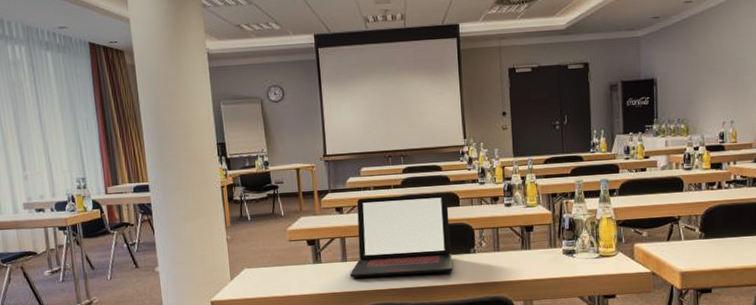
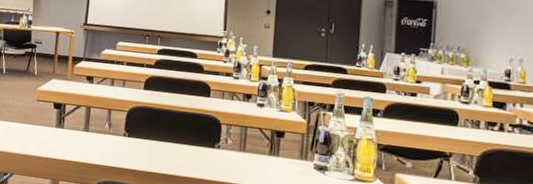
laptop: present [350,192,452,278] -> none [89,71,199,164]

